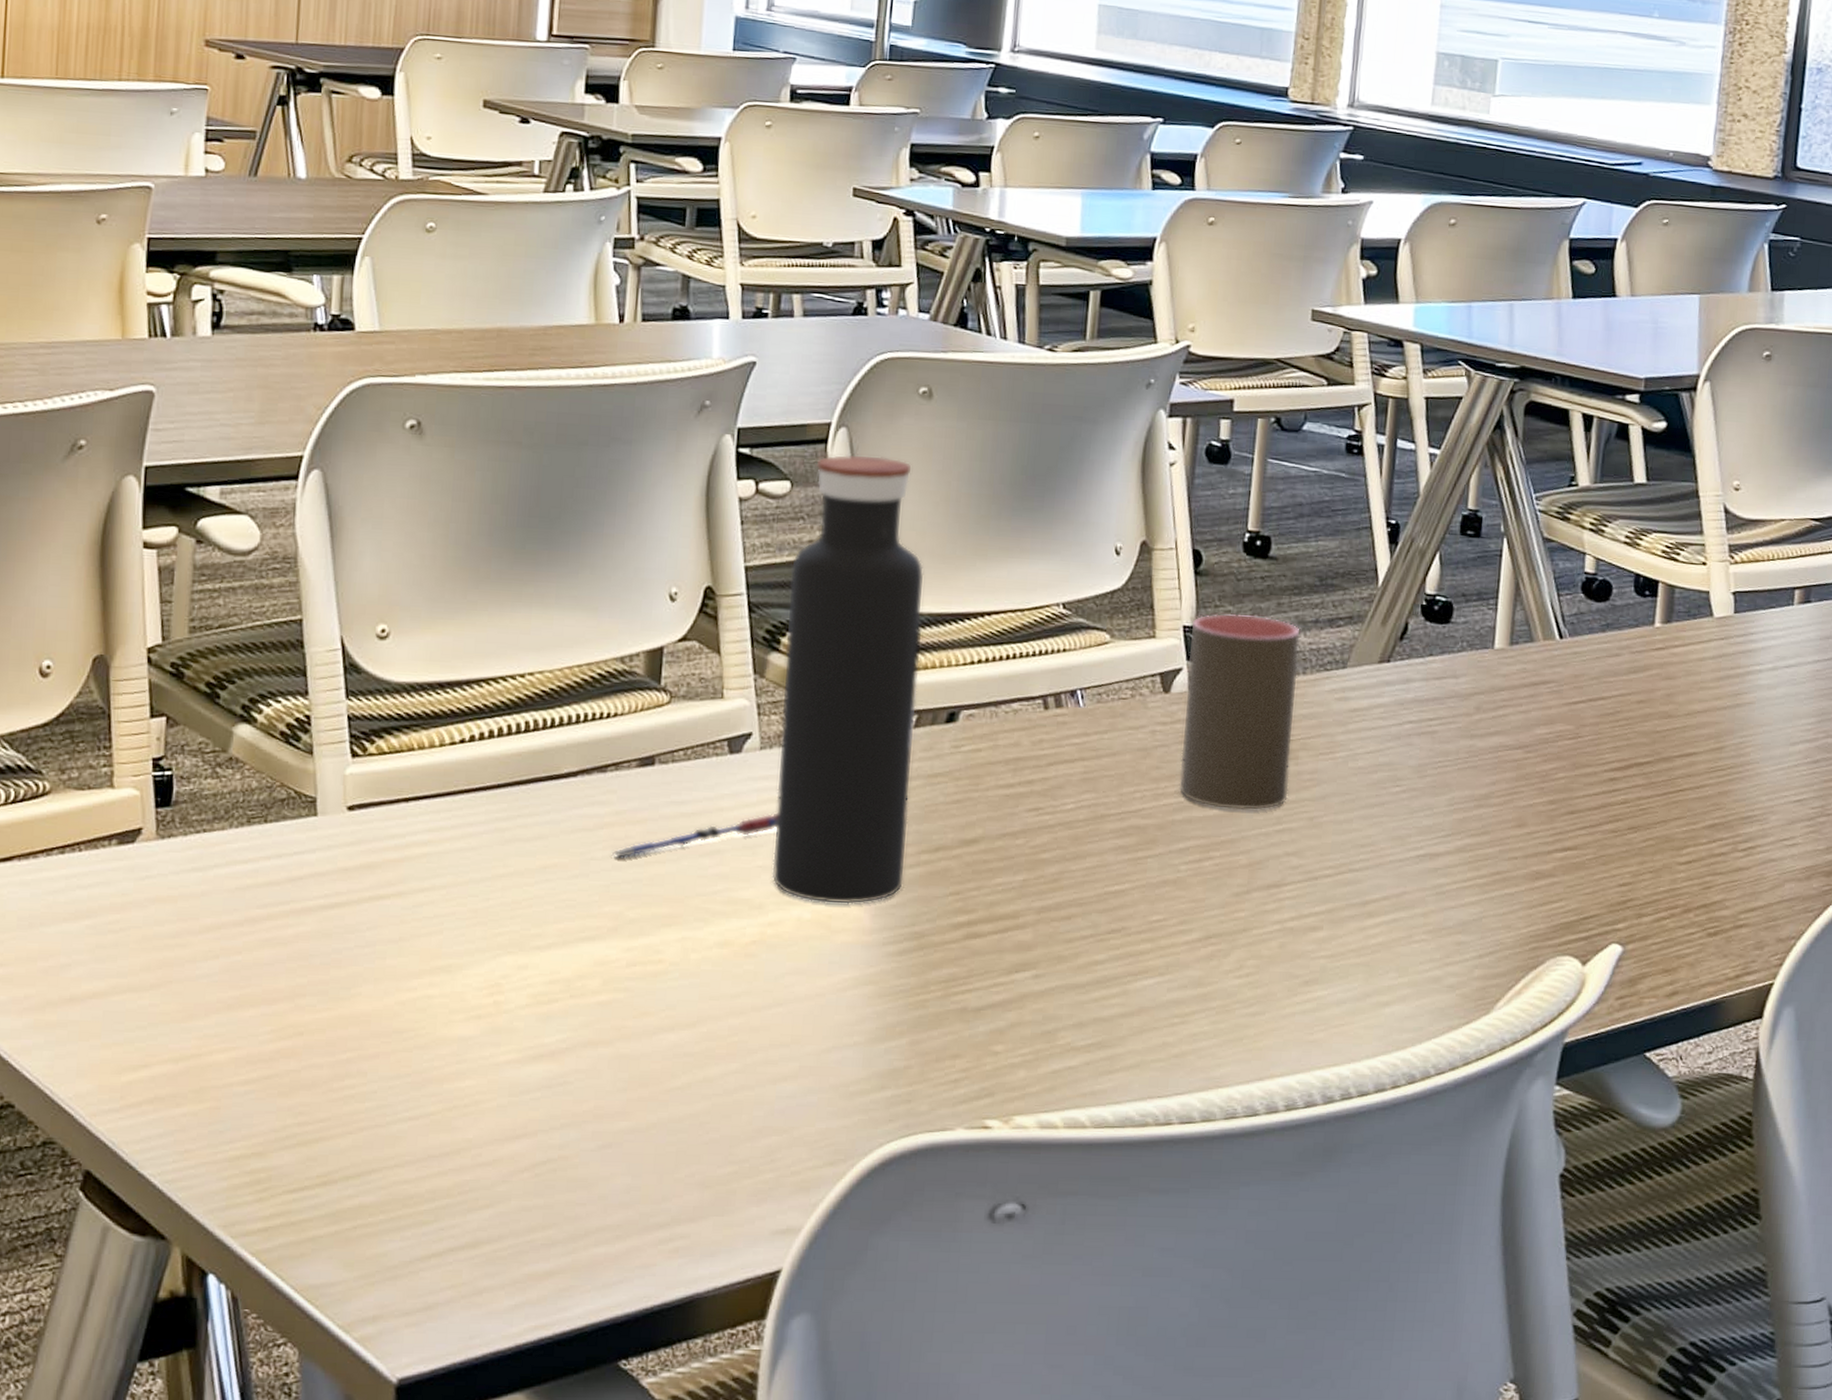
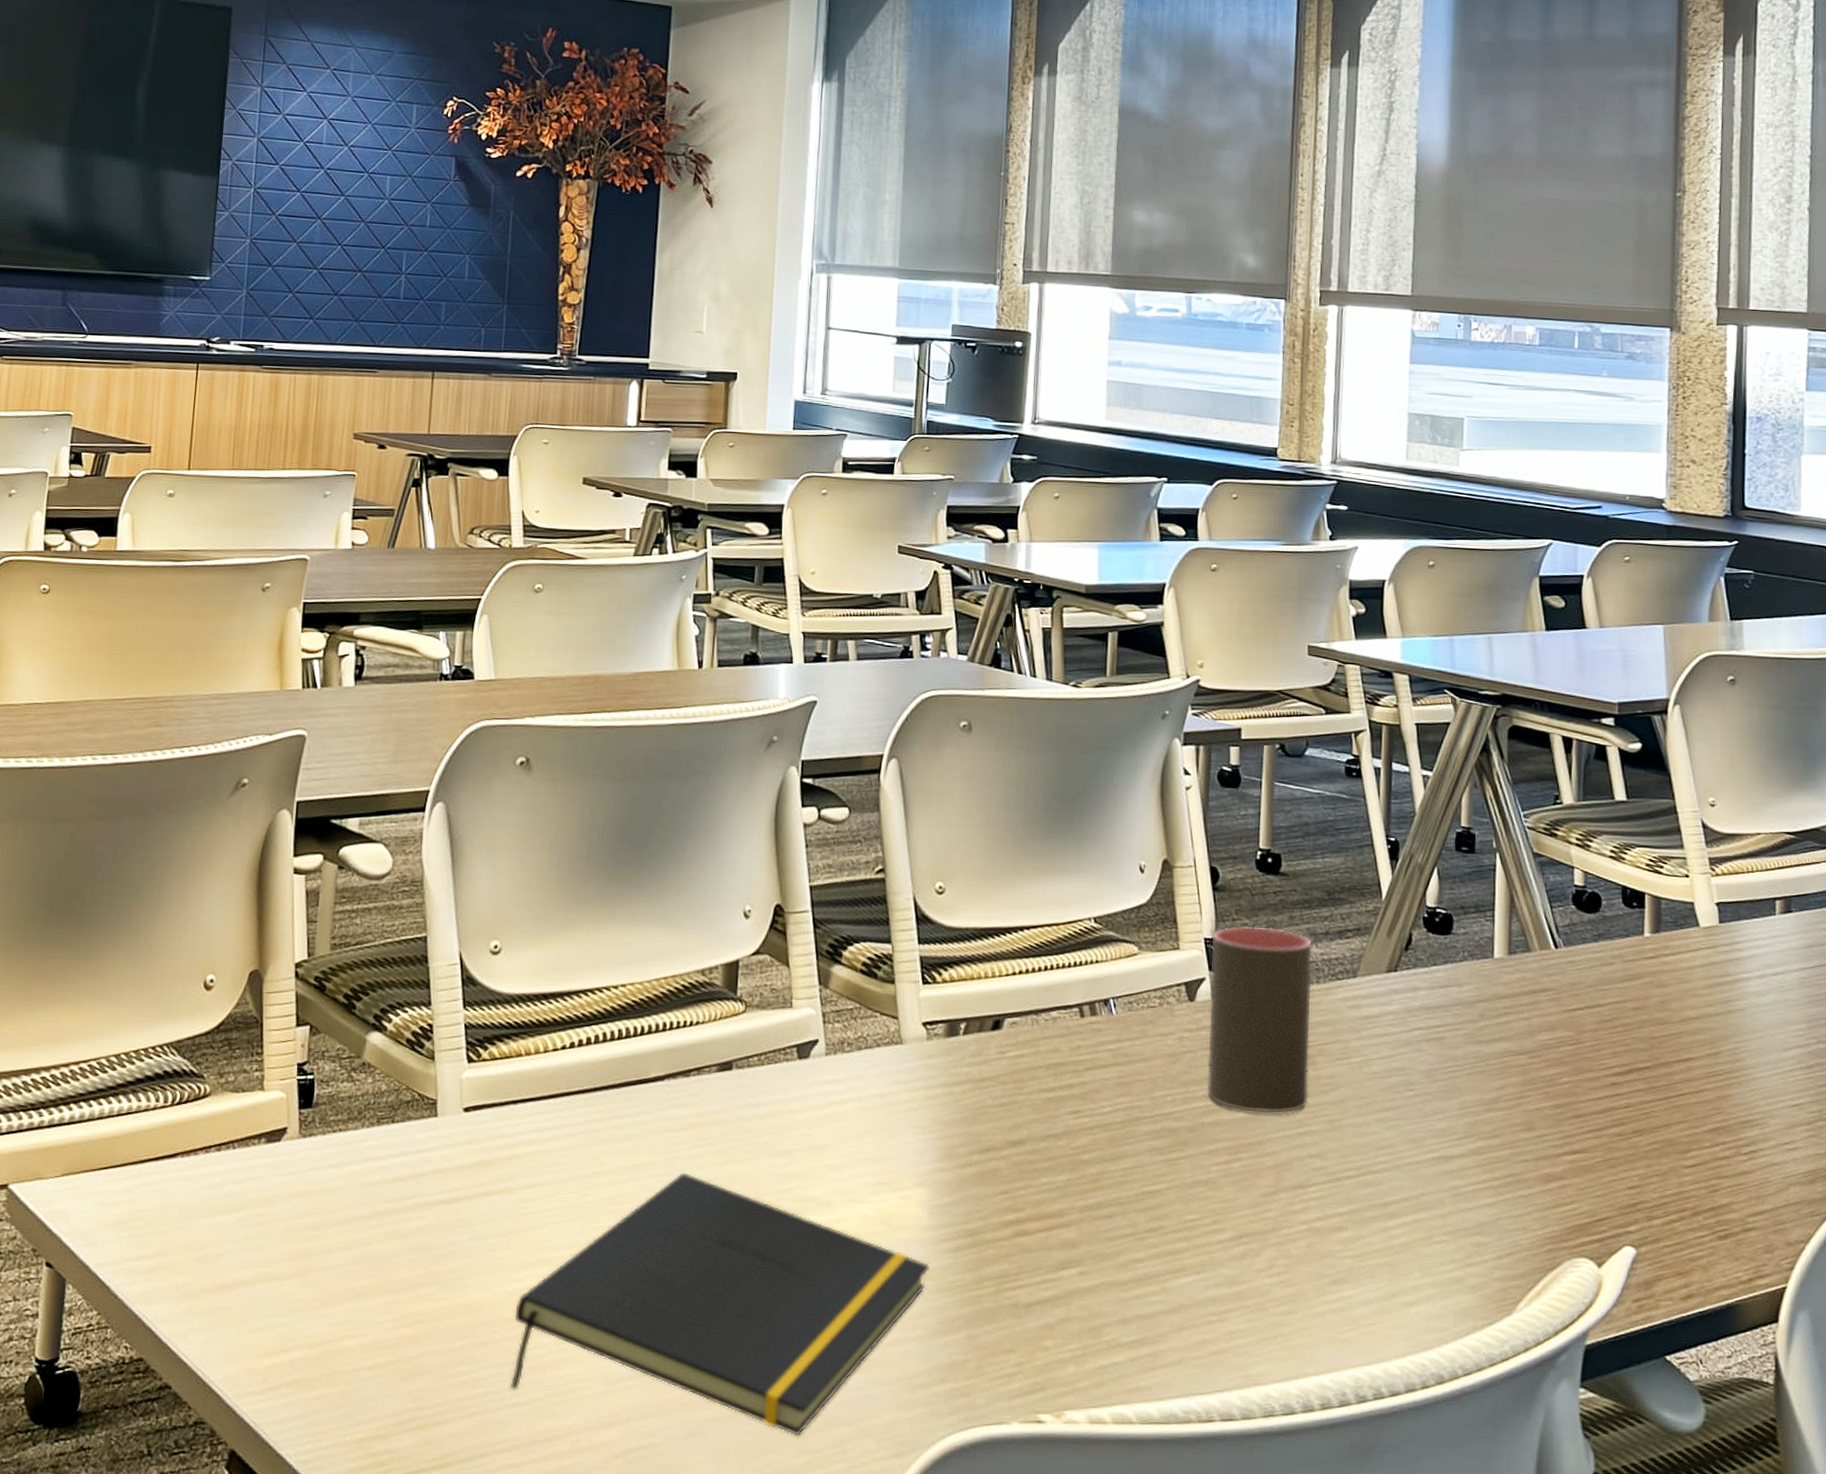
notepad: none [403,874,872,1146] -> present [510,1172,931,1436]
pen: present [611,811,778,858] -> none [694,1113,842,1157]
water bottle: present [772,454,924,904] -> none [838,783,969,1202]

